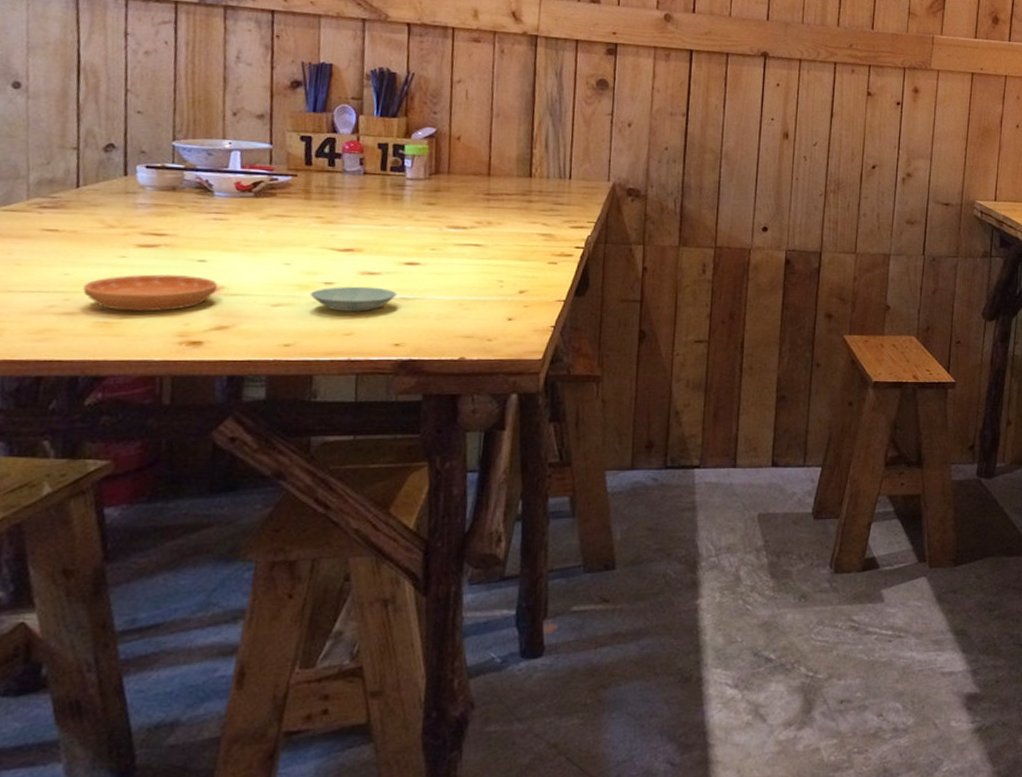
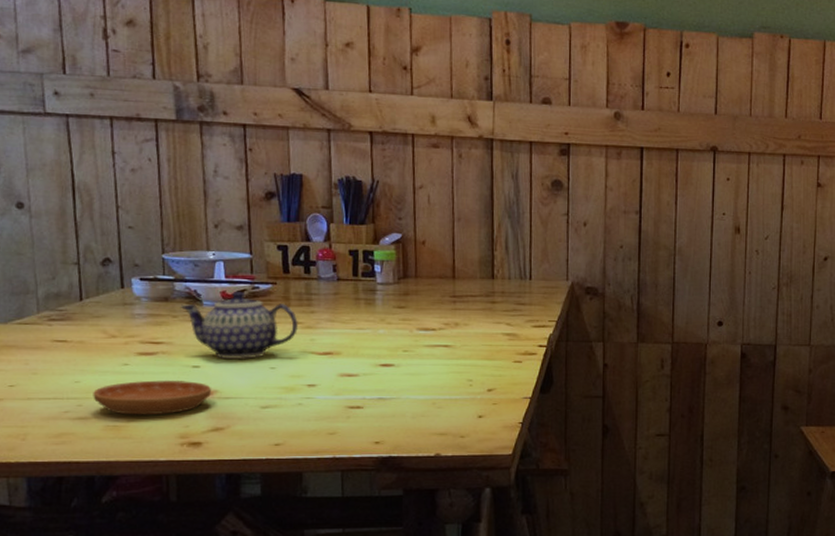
teapot: none [188,182,319,254] -> present [180,291,299,359]
saucer: present [310,286,397,312] -> none [295,388,375,412]

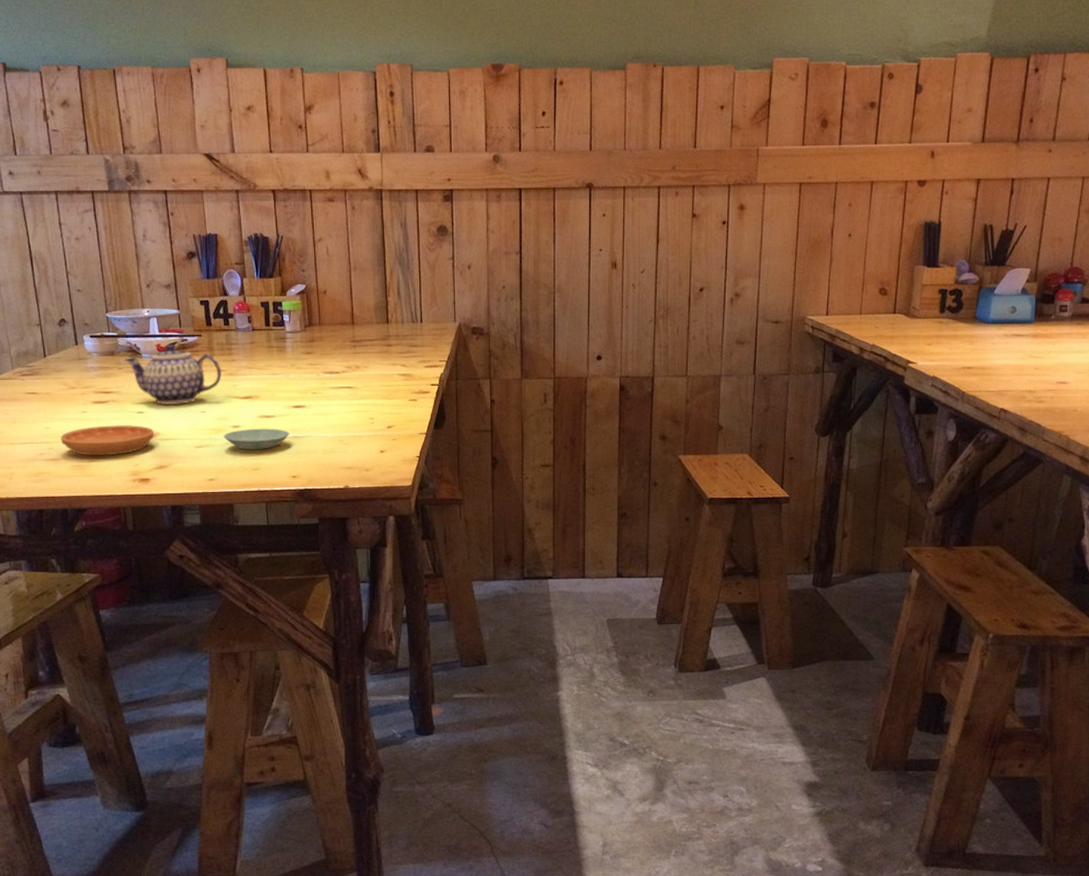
saucer: none [295,388,375,412] -> present [223,428,290,450]

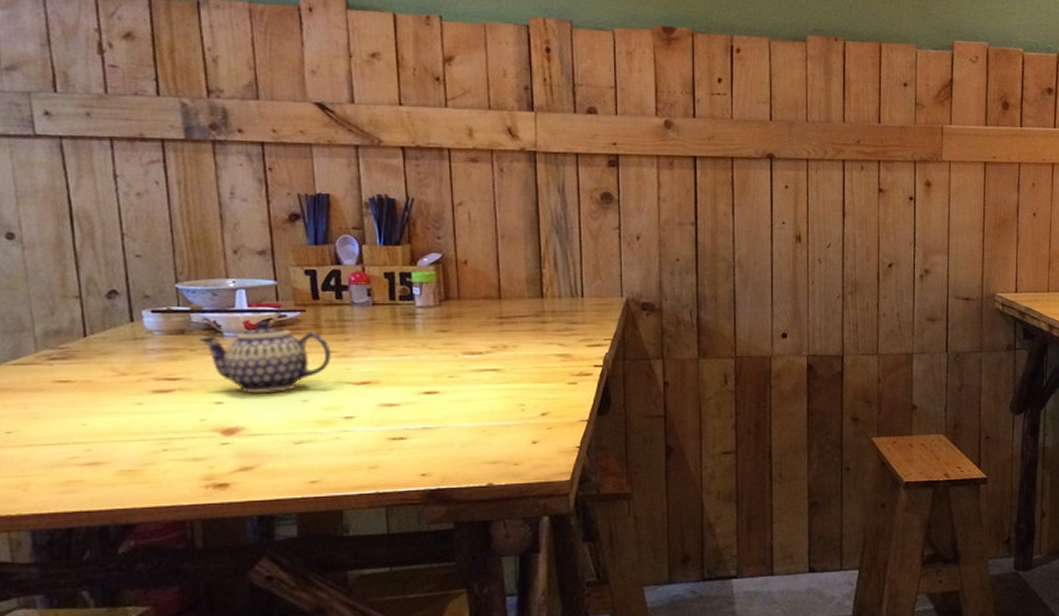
saucer: present [60,425,154,456] -> none [103,418,237,458]
saucer: present [223,428,290,450] -> none [331,418,419,445]

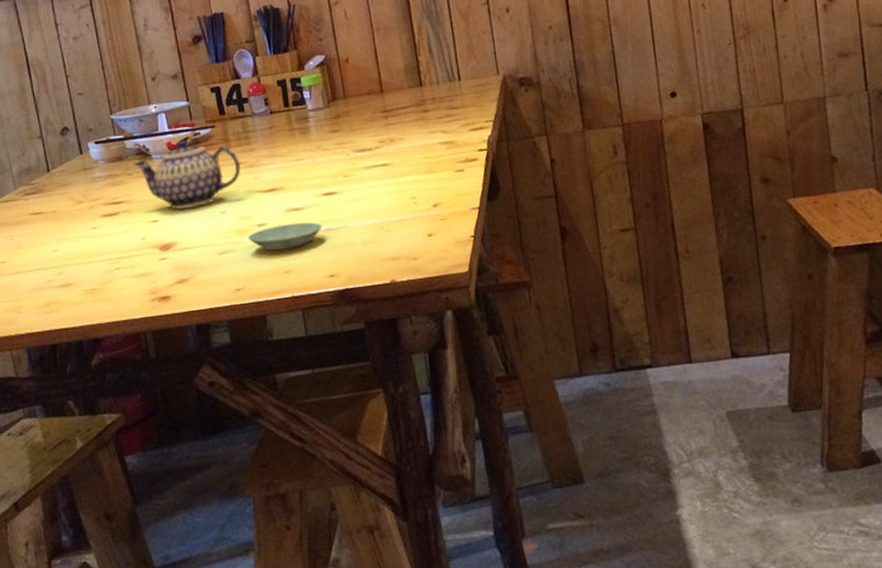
saucer: none [331,418,419,445] -> present [247,222,322,251]

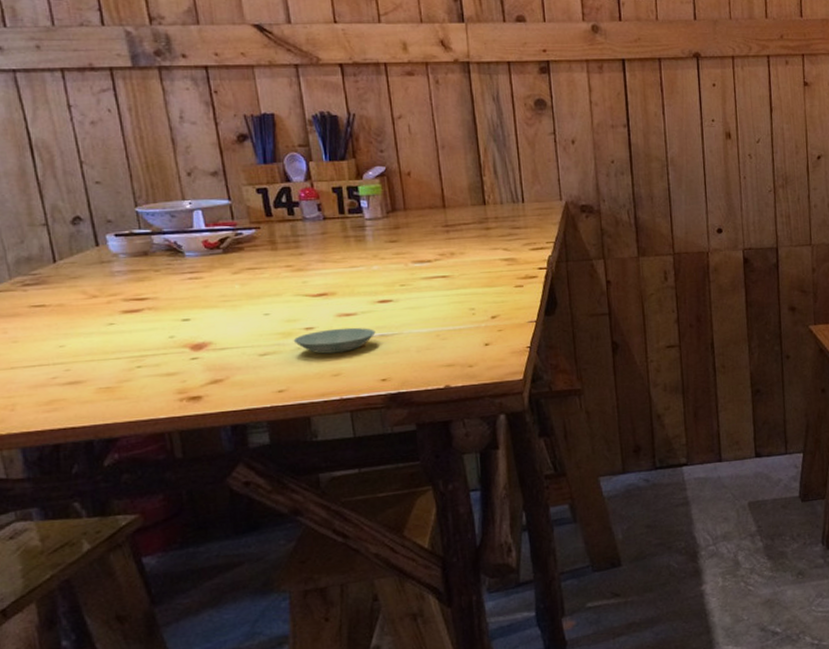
teapot: present [133,139,241,210] -> none [161,238,289,309]

